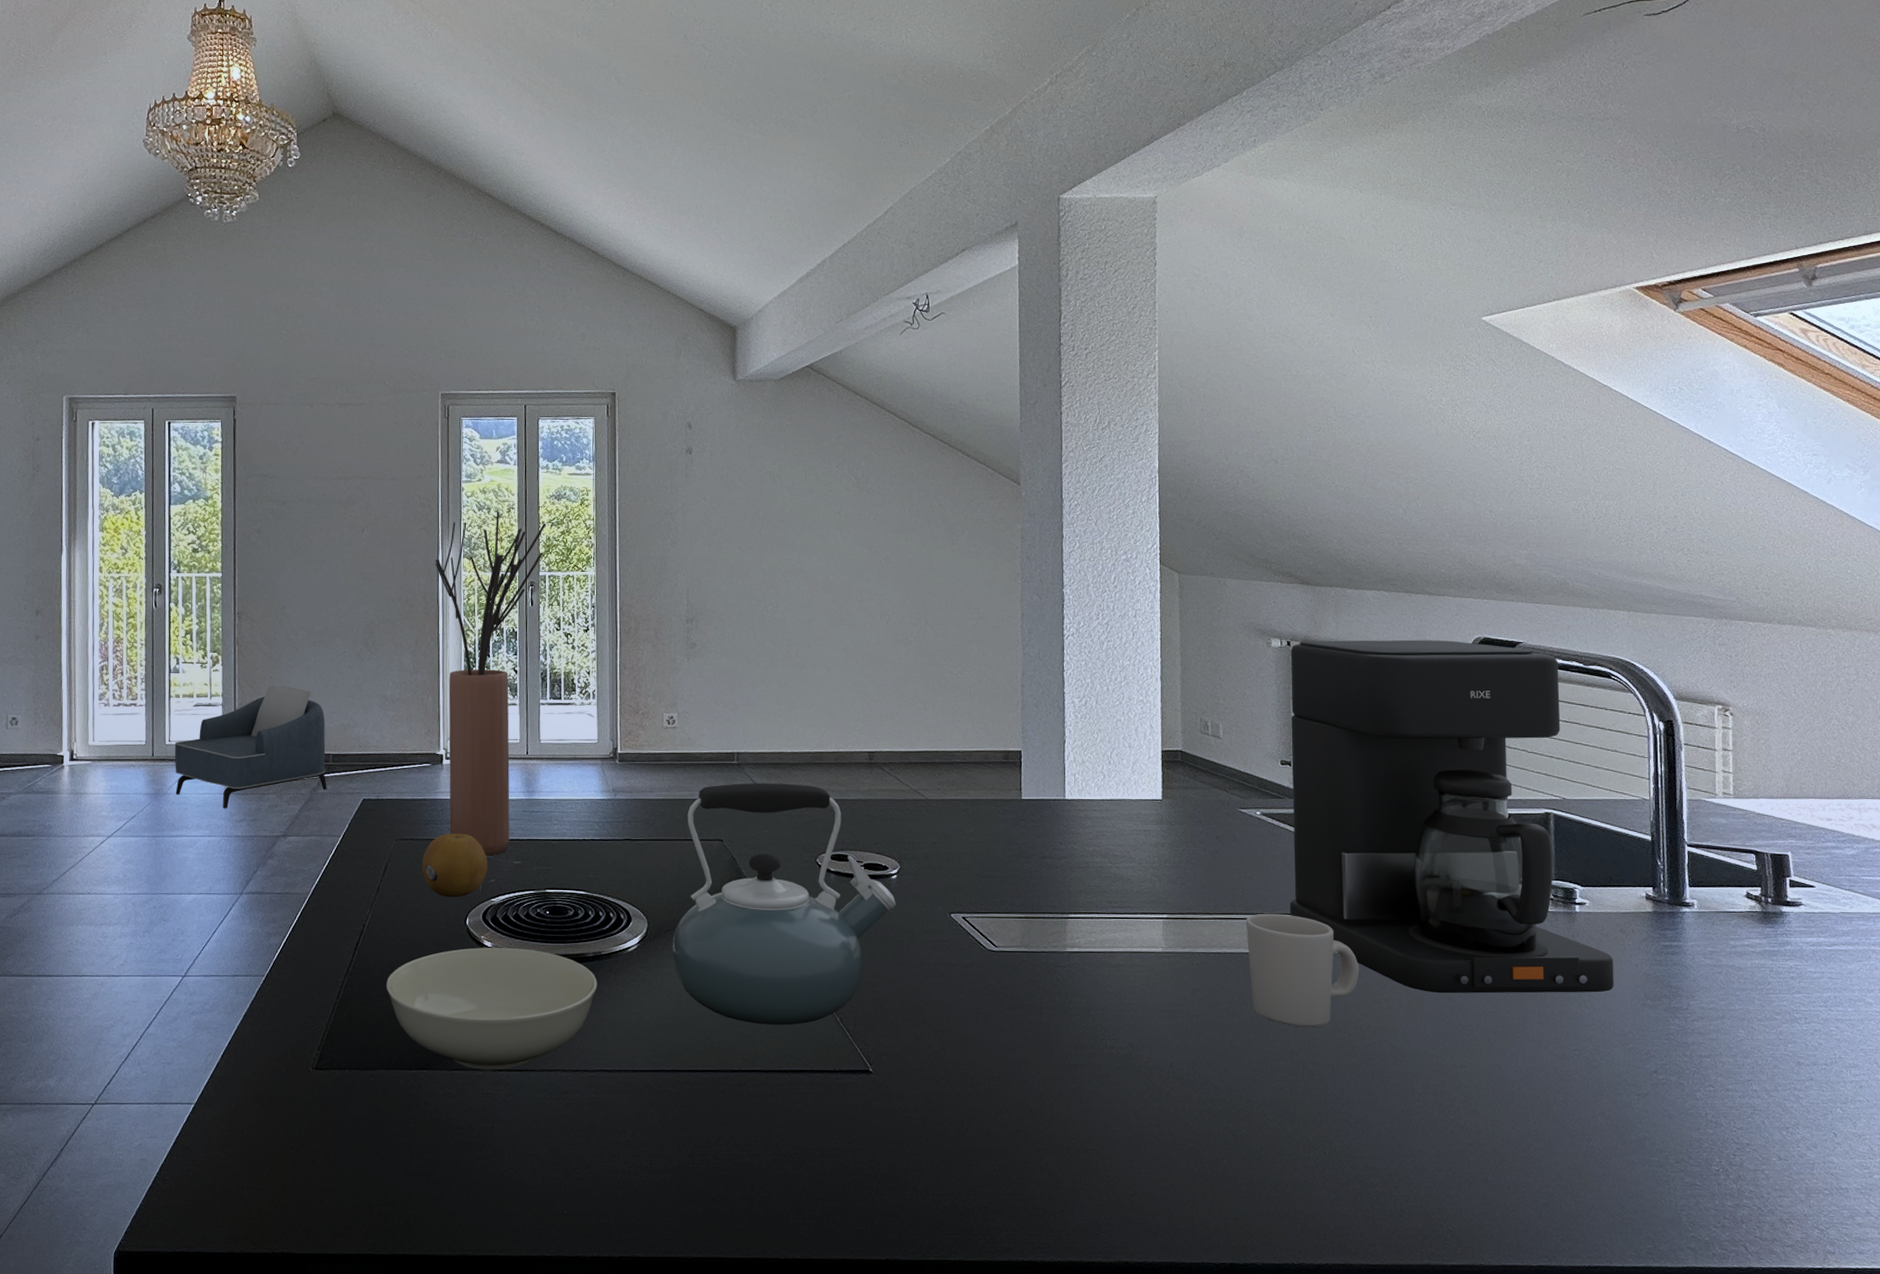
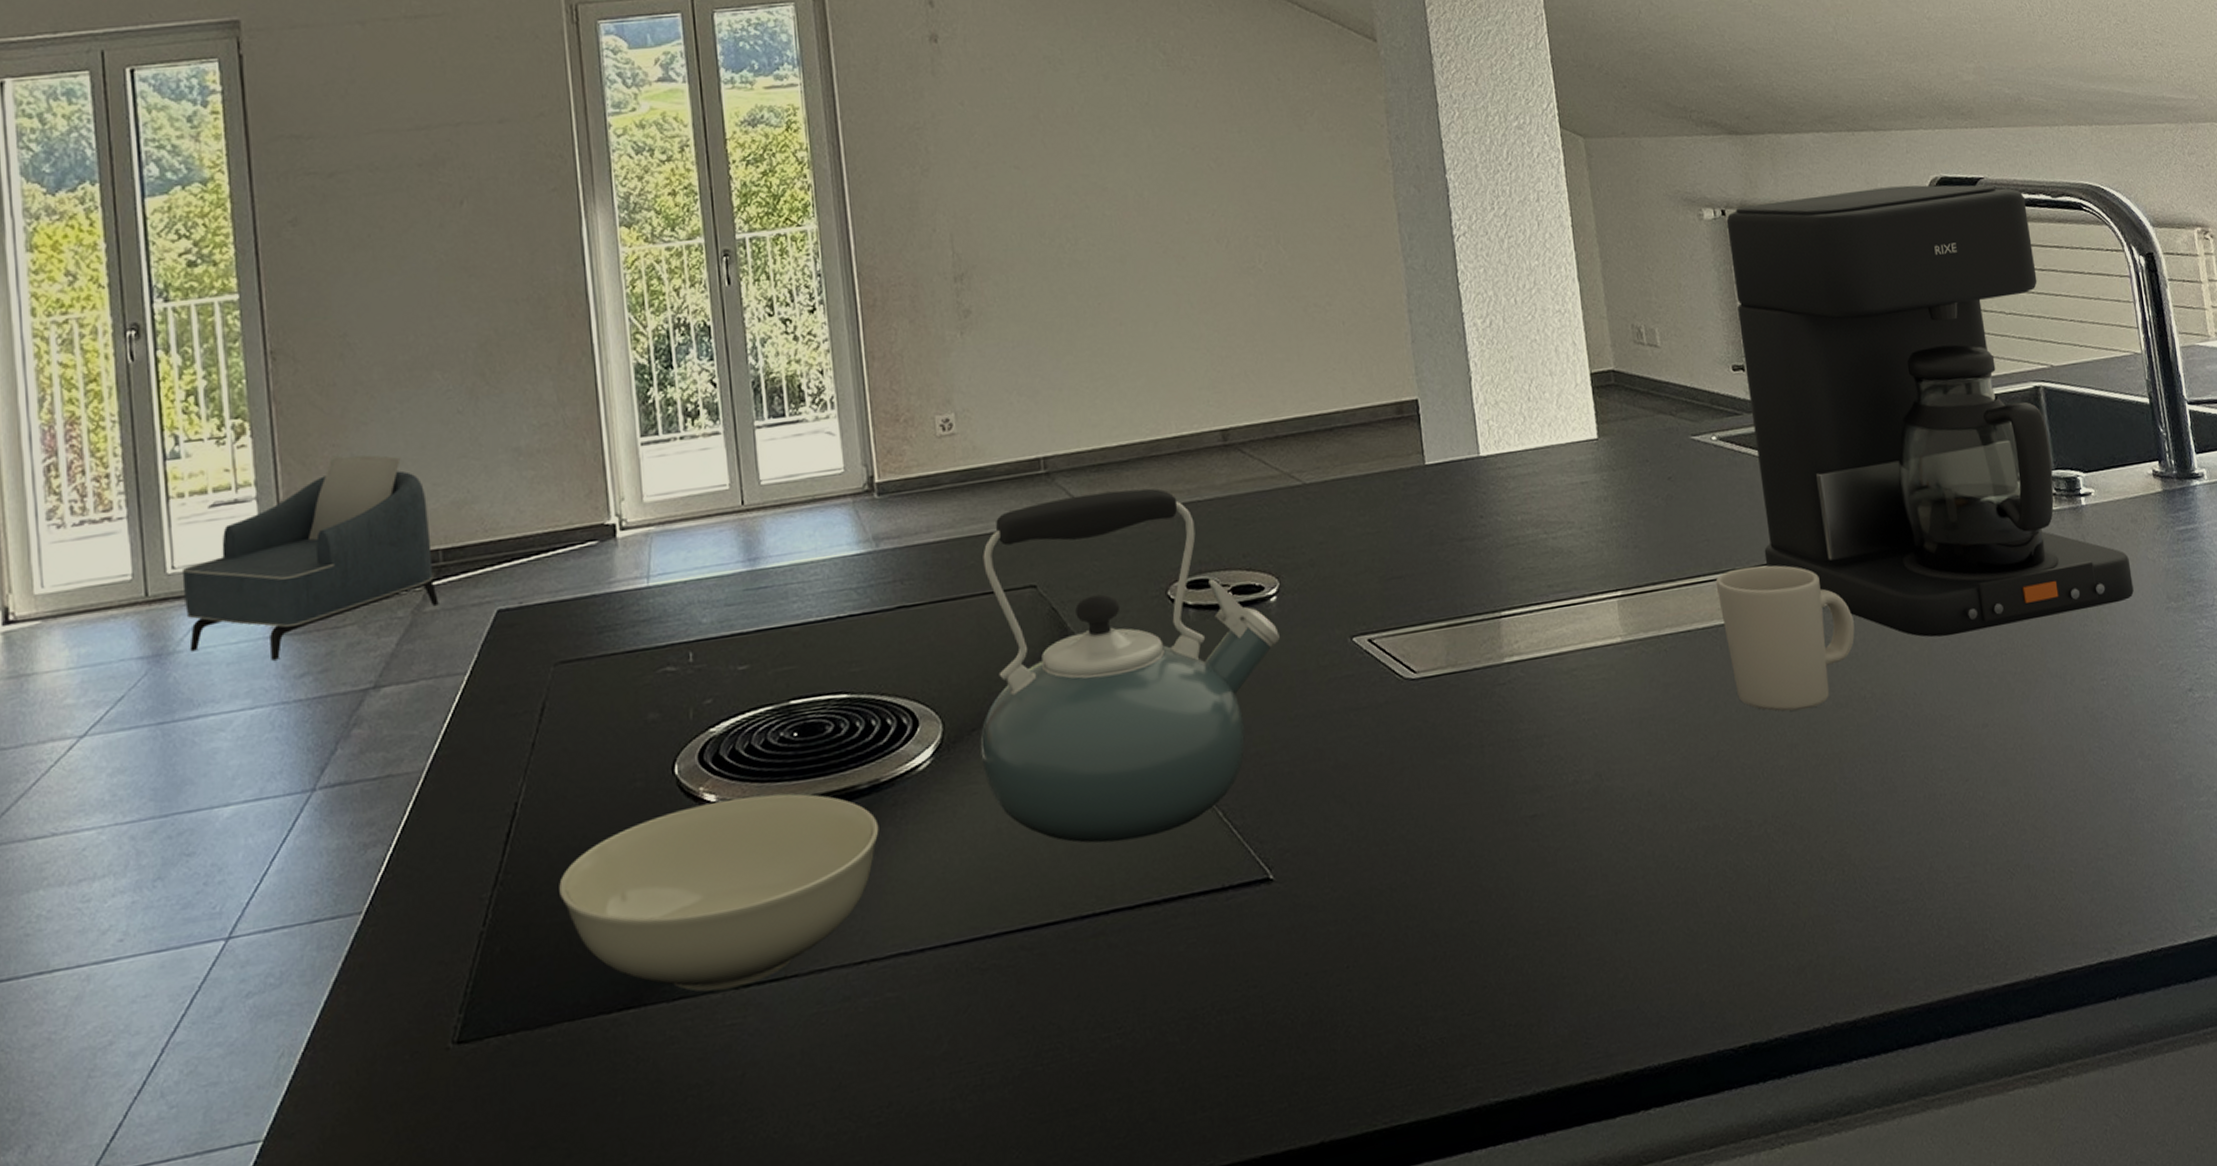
fruit: present [421,833,488,898] -> none [597,637,700,739]
vase: present [435,511,546,856] -> none [577,152,739,666]

